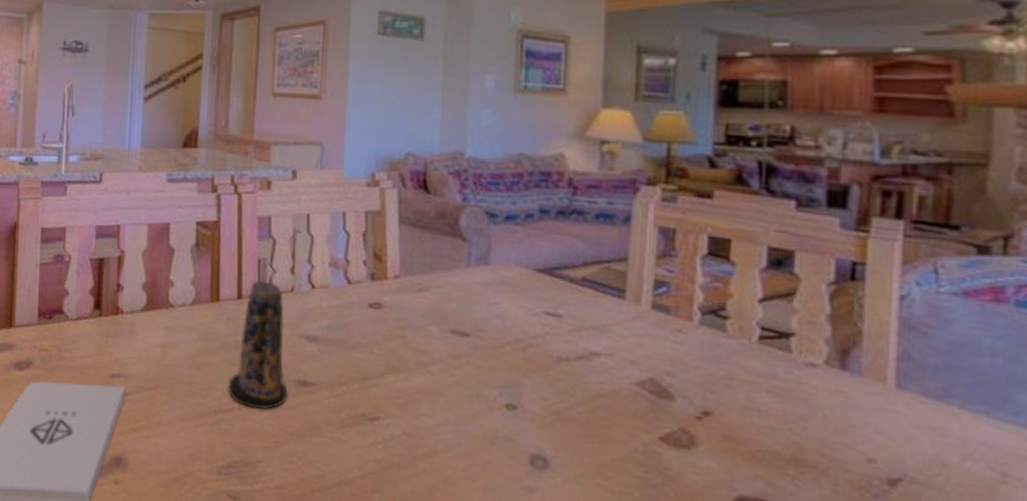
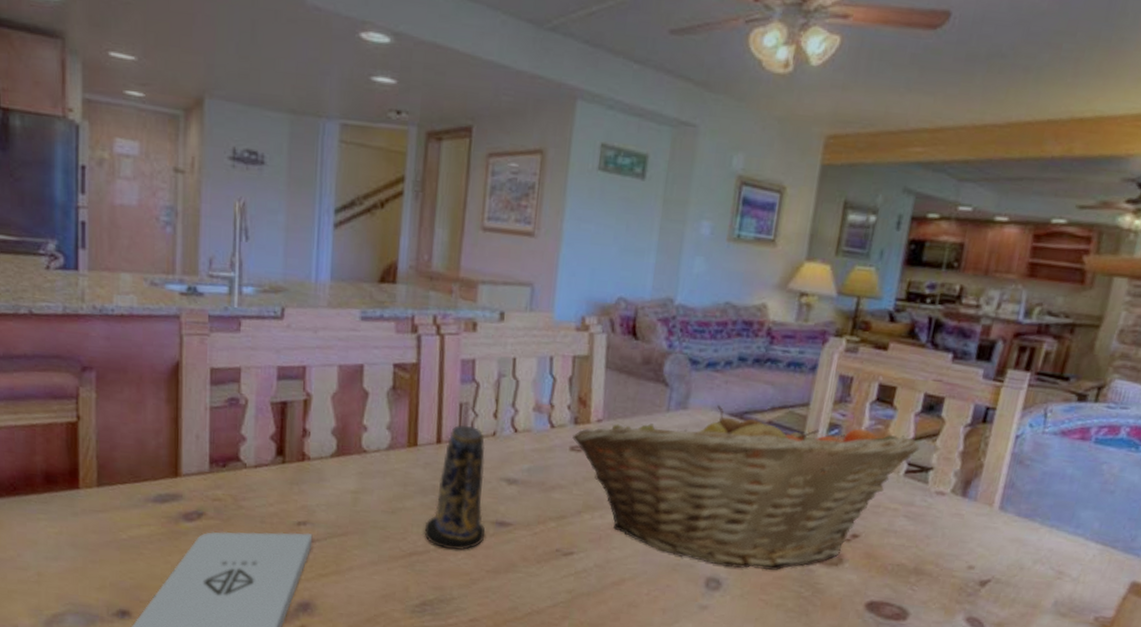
fruit basket: none [370,259,773,451] -> present [572,404,921,570]

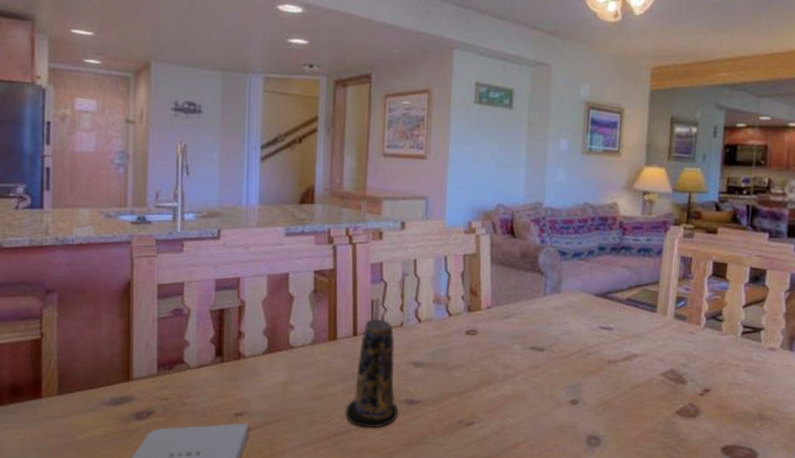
fruit basket: present [572,404,921,570] -> none [467,287,752,426]

